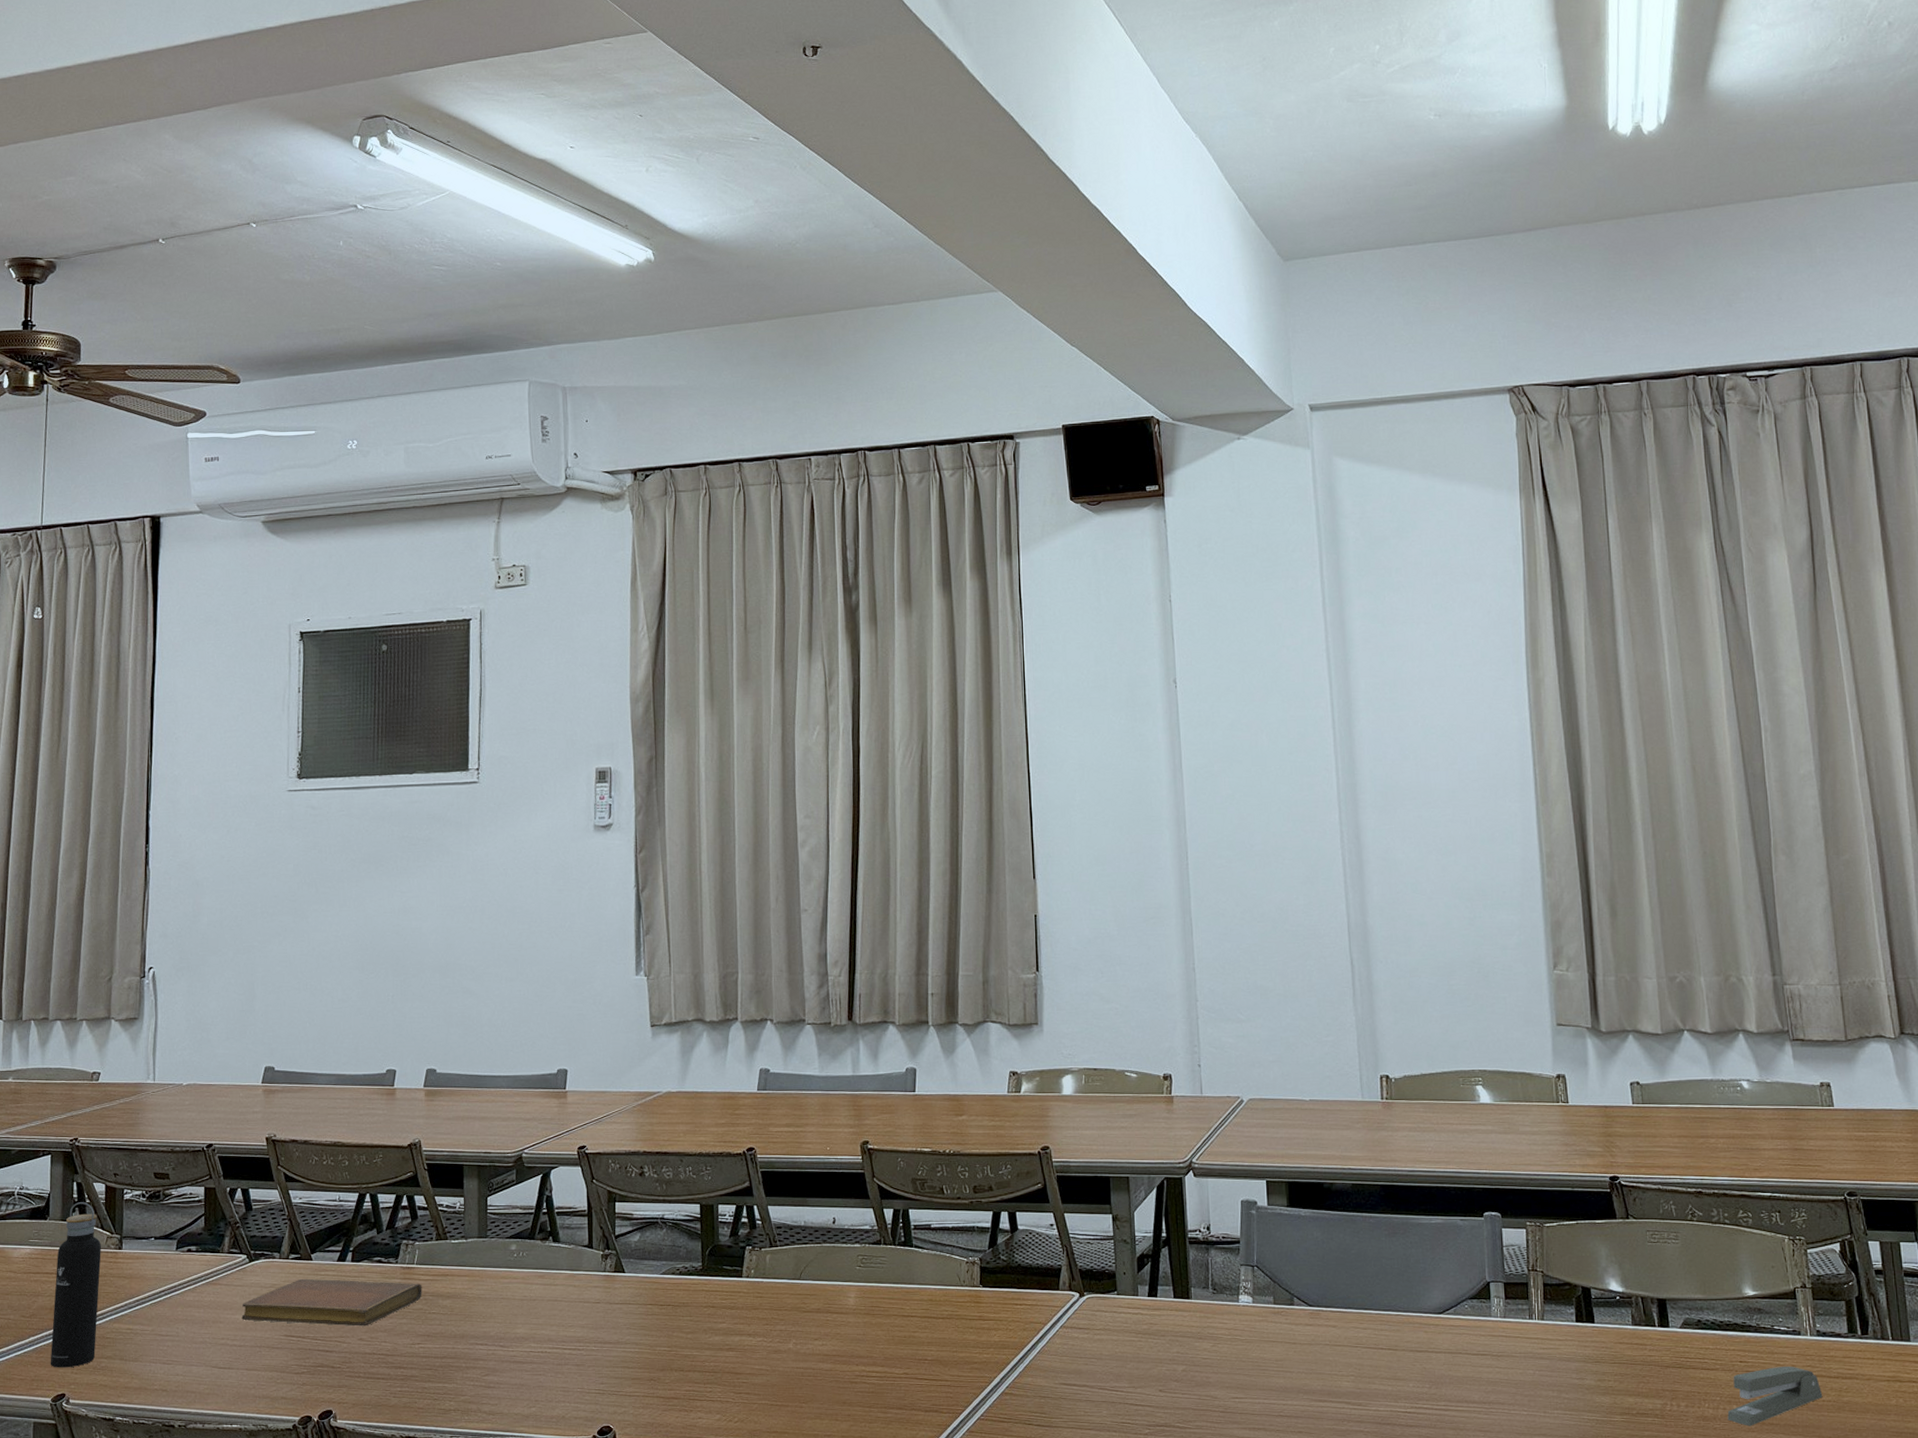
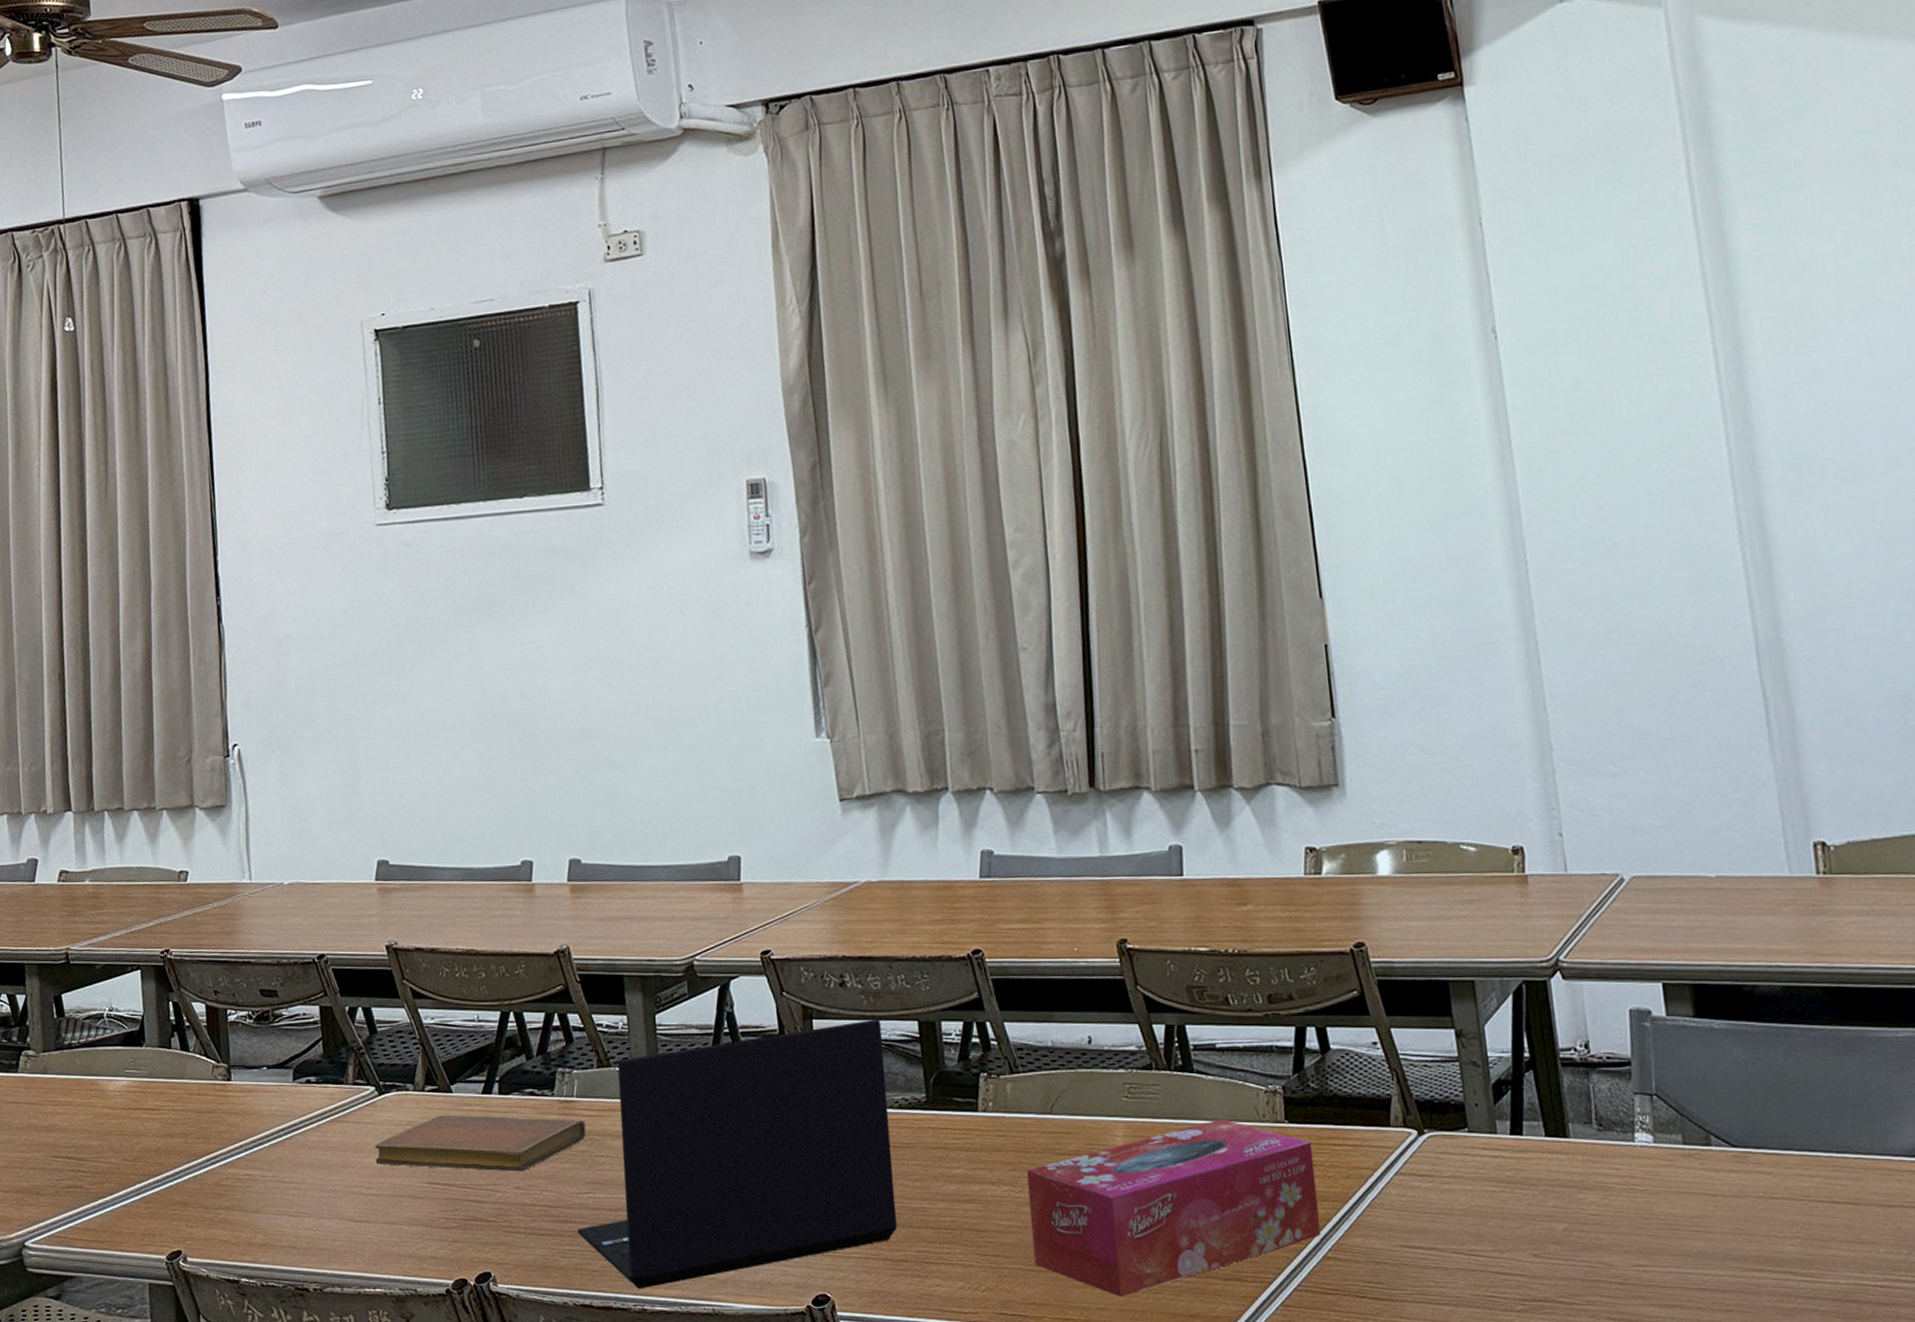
water bottle: present [50,1202,101,1368] -> none [157,1025,212,1220]
laptop: none [408,1202,671,1423] -> present [577,1018,897,1290]
tissue box: none [777,1283,1002,1426] -> present [1026,1118,1321,1297]

